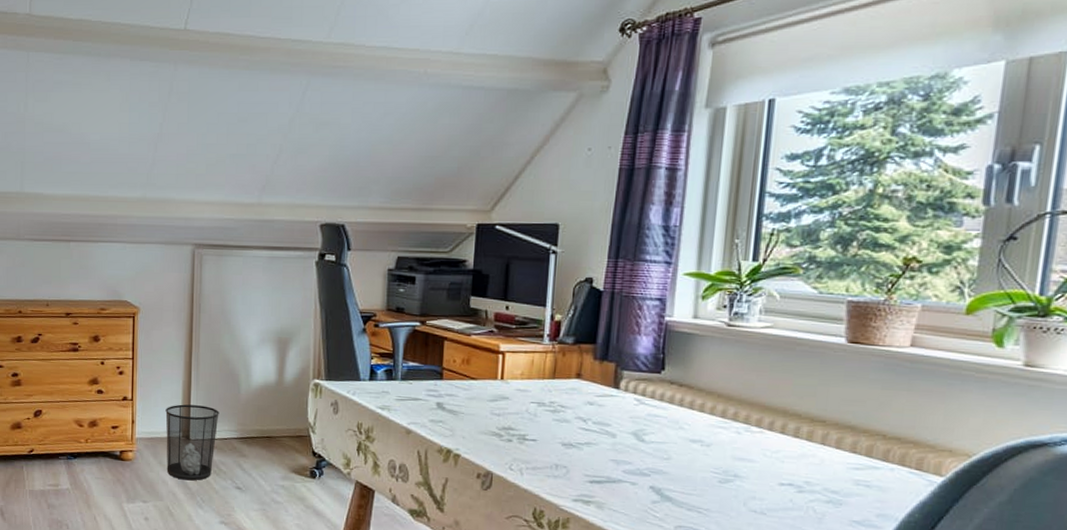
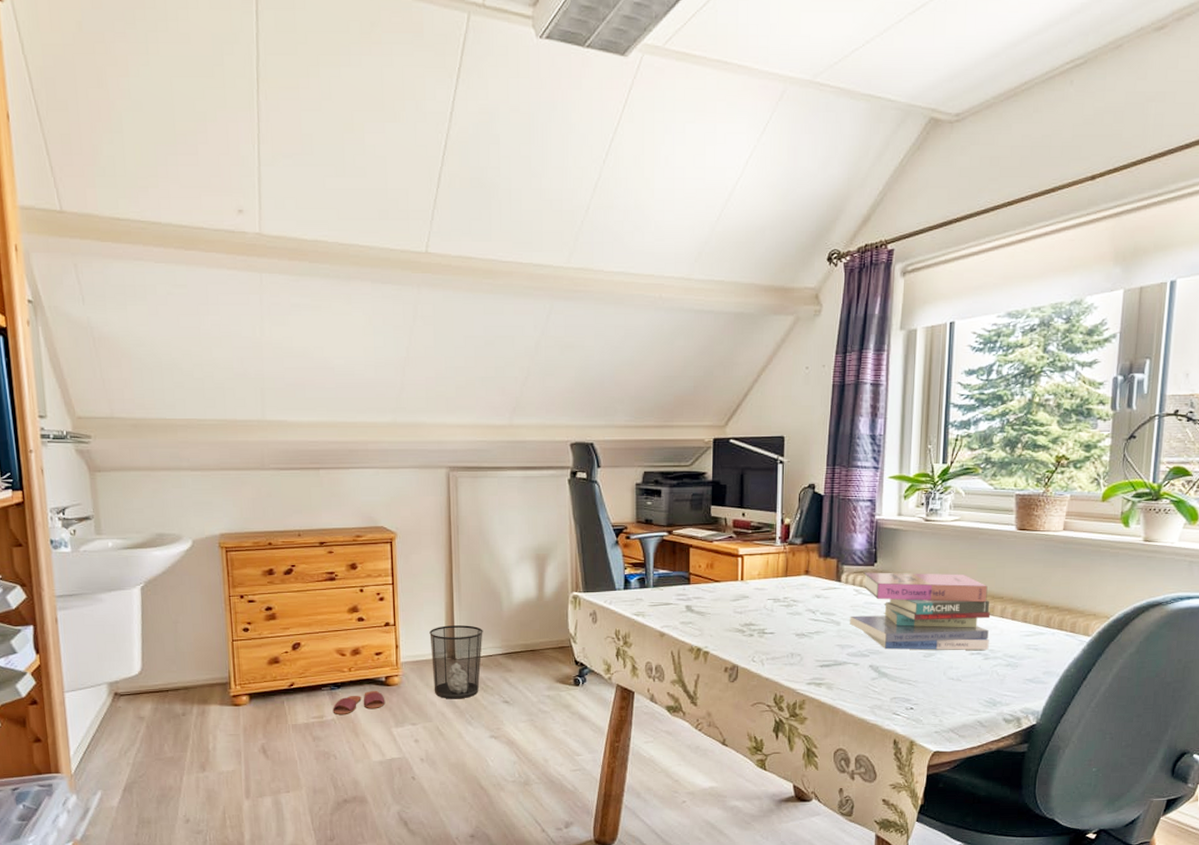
slippers: none [68,463,119,485] -> present [332,690,386,714]
books: none [628,380,809,481] -> present [850,572,991,650]

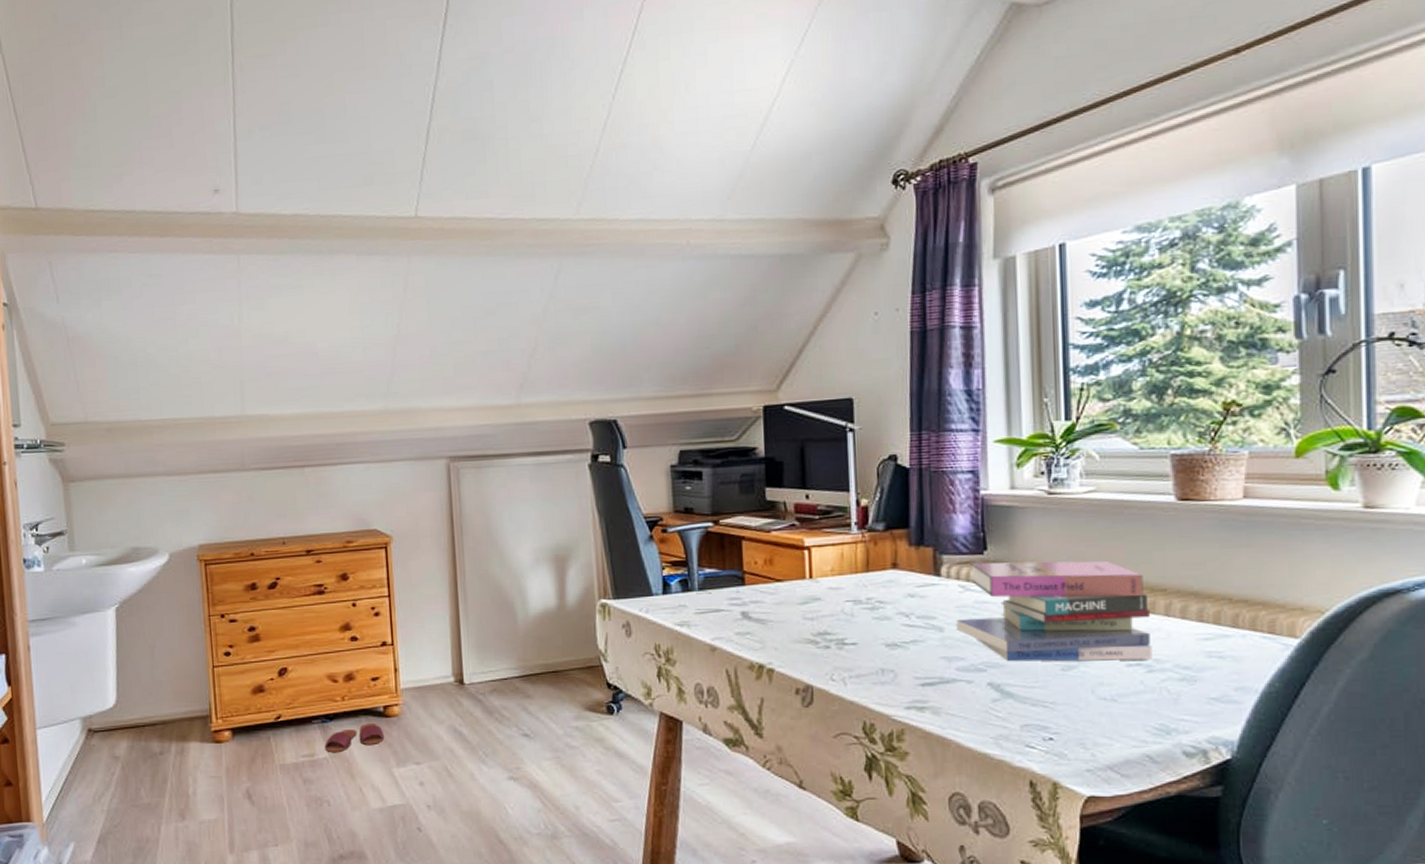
waste bin: present [429,625,483,699] -> none [432,643,496,733]

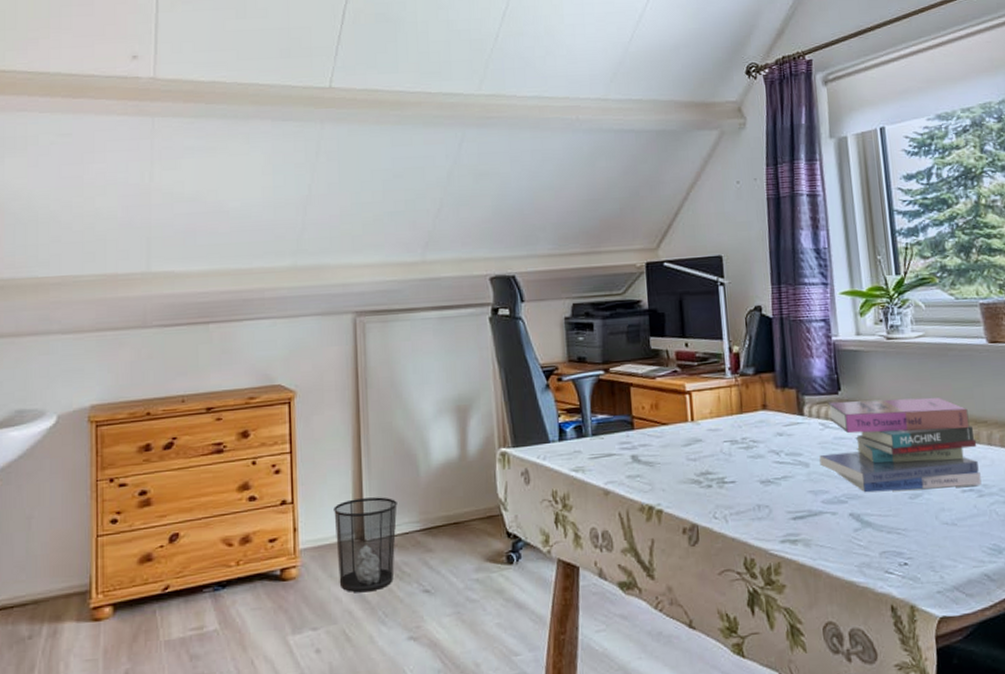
slippers: present [324,722,385,752] -> none [215,587,280,623]
waste bin: none [432,643,496,733] -> present [334,497,397,593]

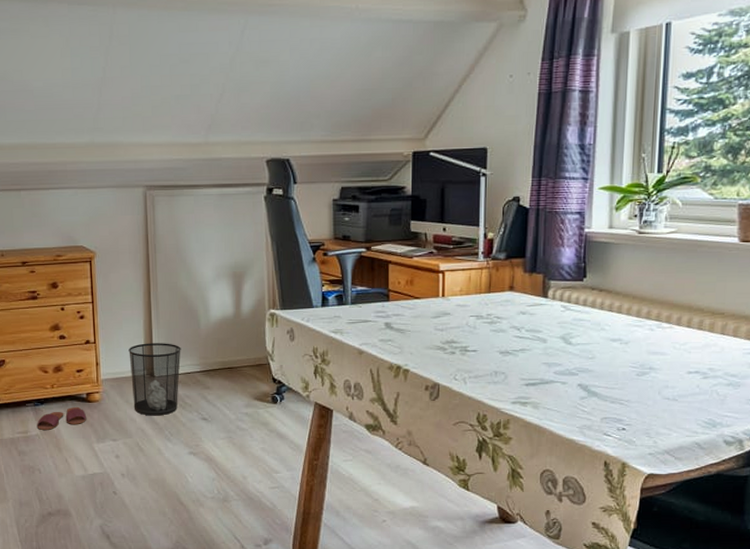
slippers: none [215,587,280,623] -> present [36,406,87,430]
books: present [819,397,982,493] -> none [557,287,711,369]

